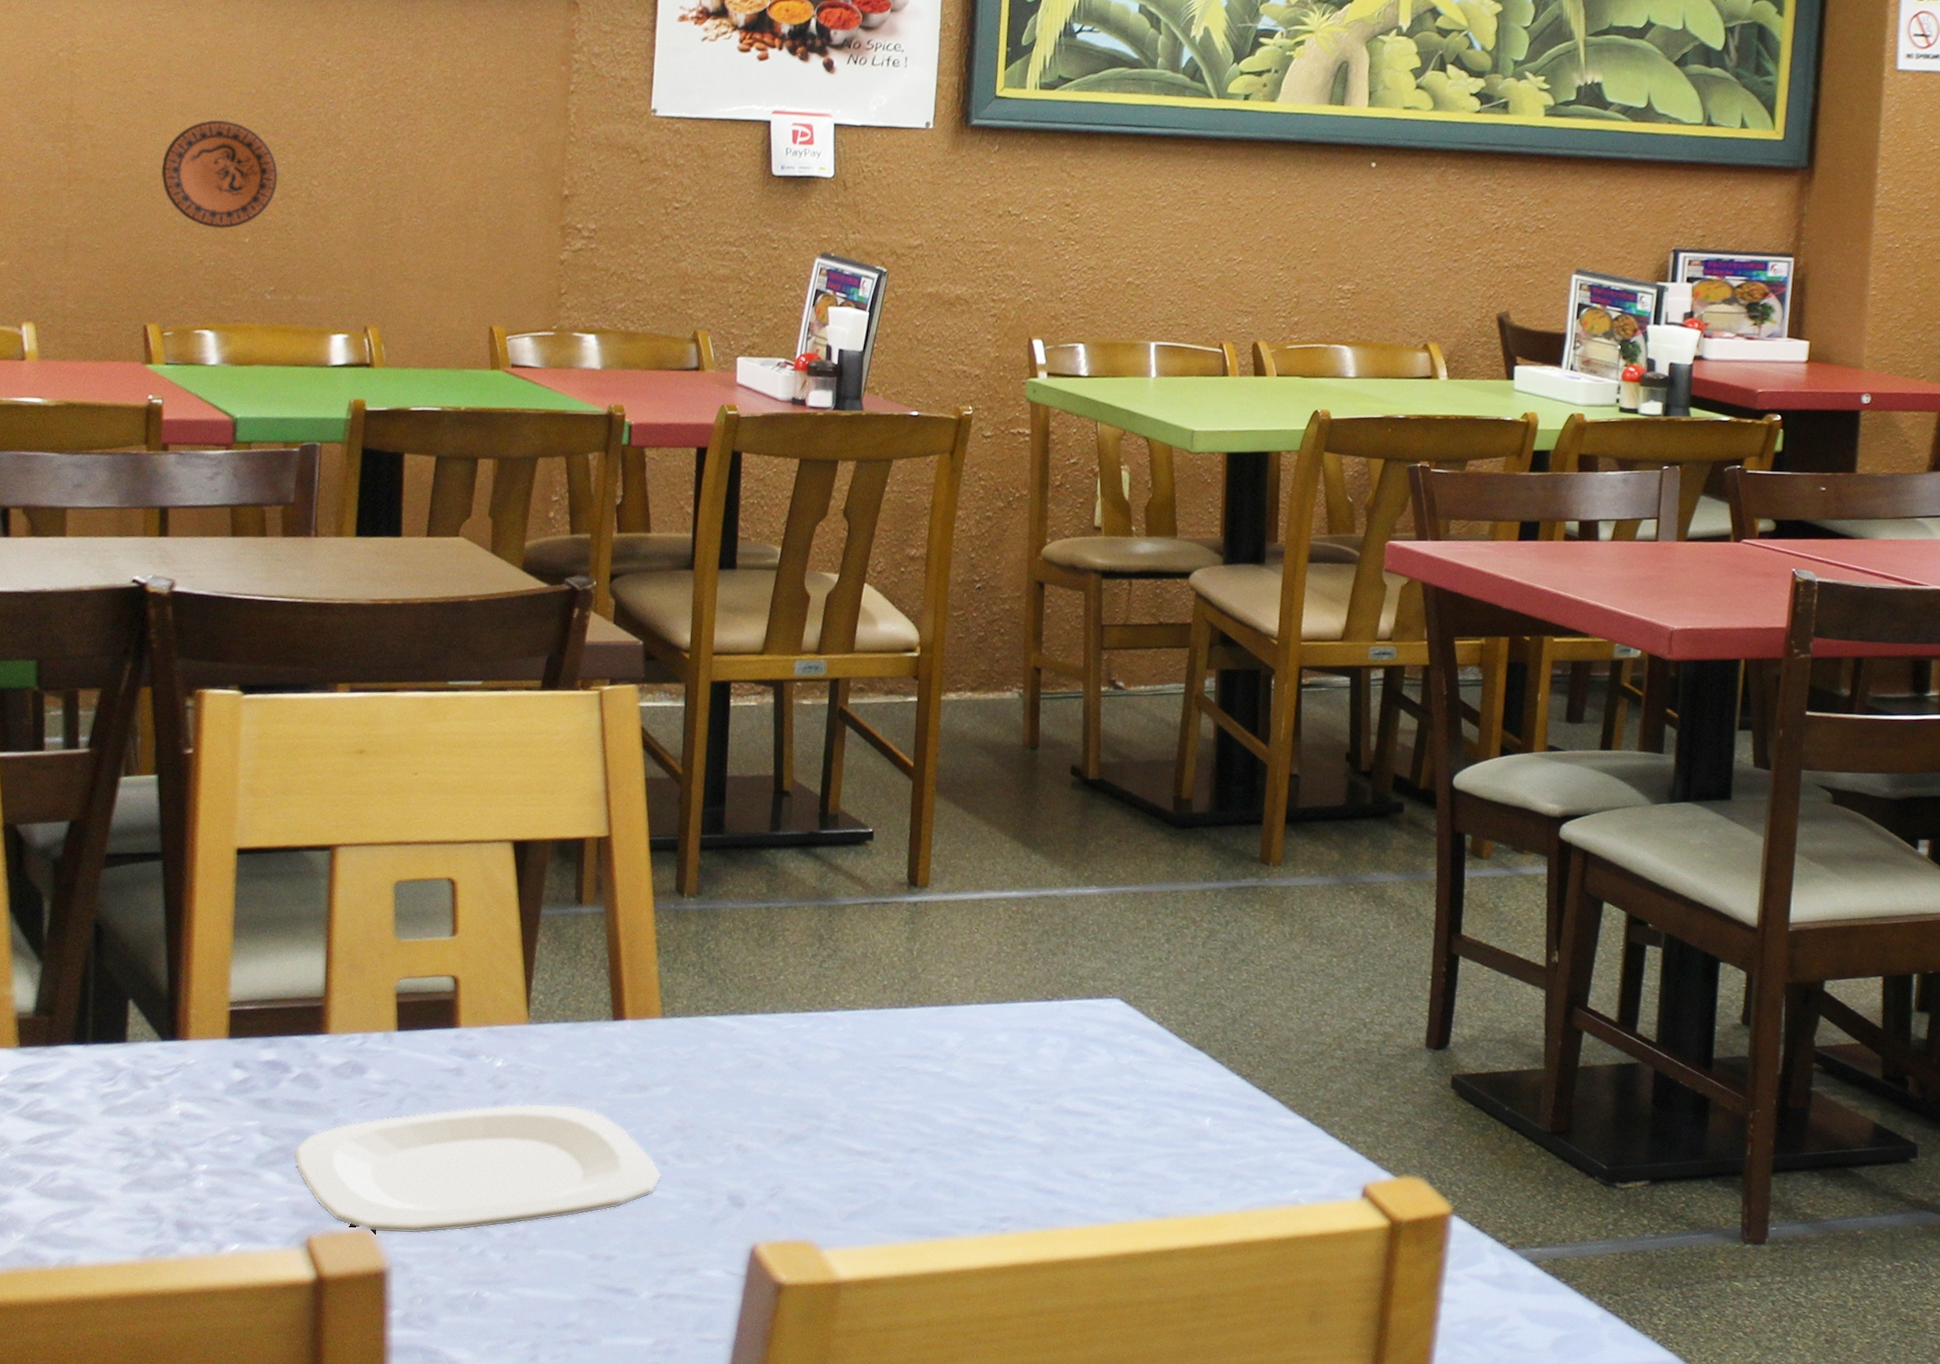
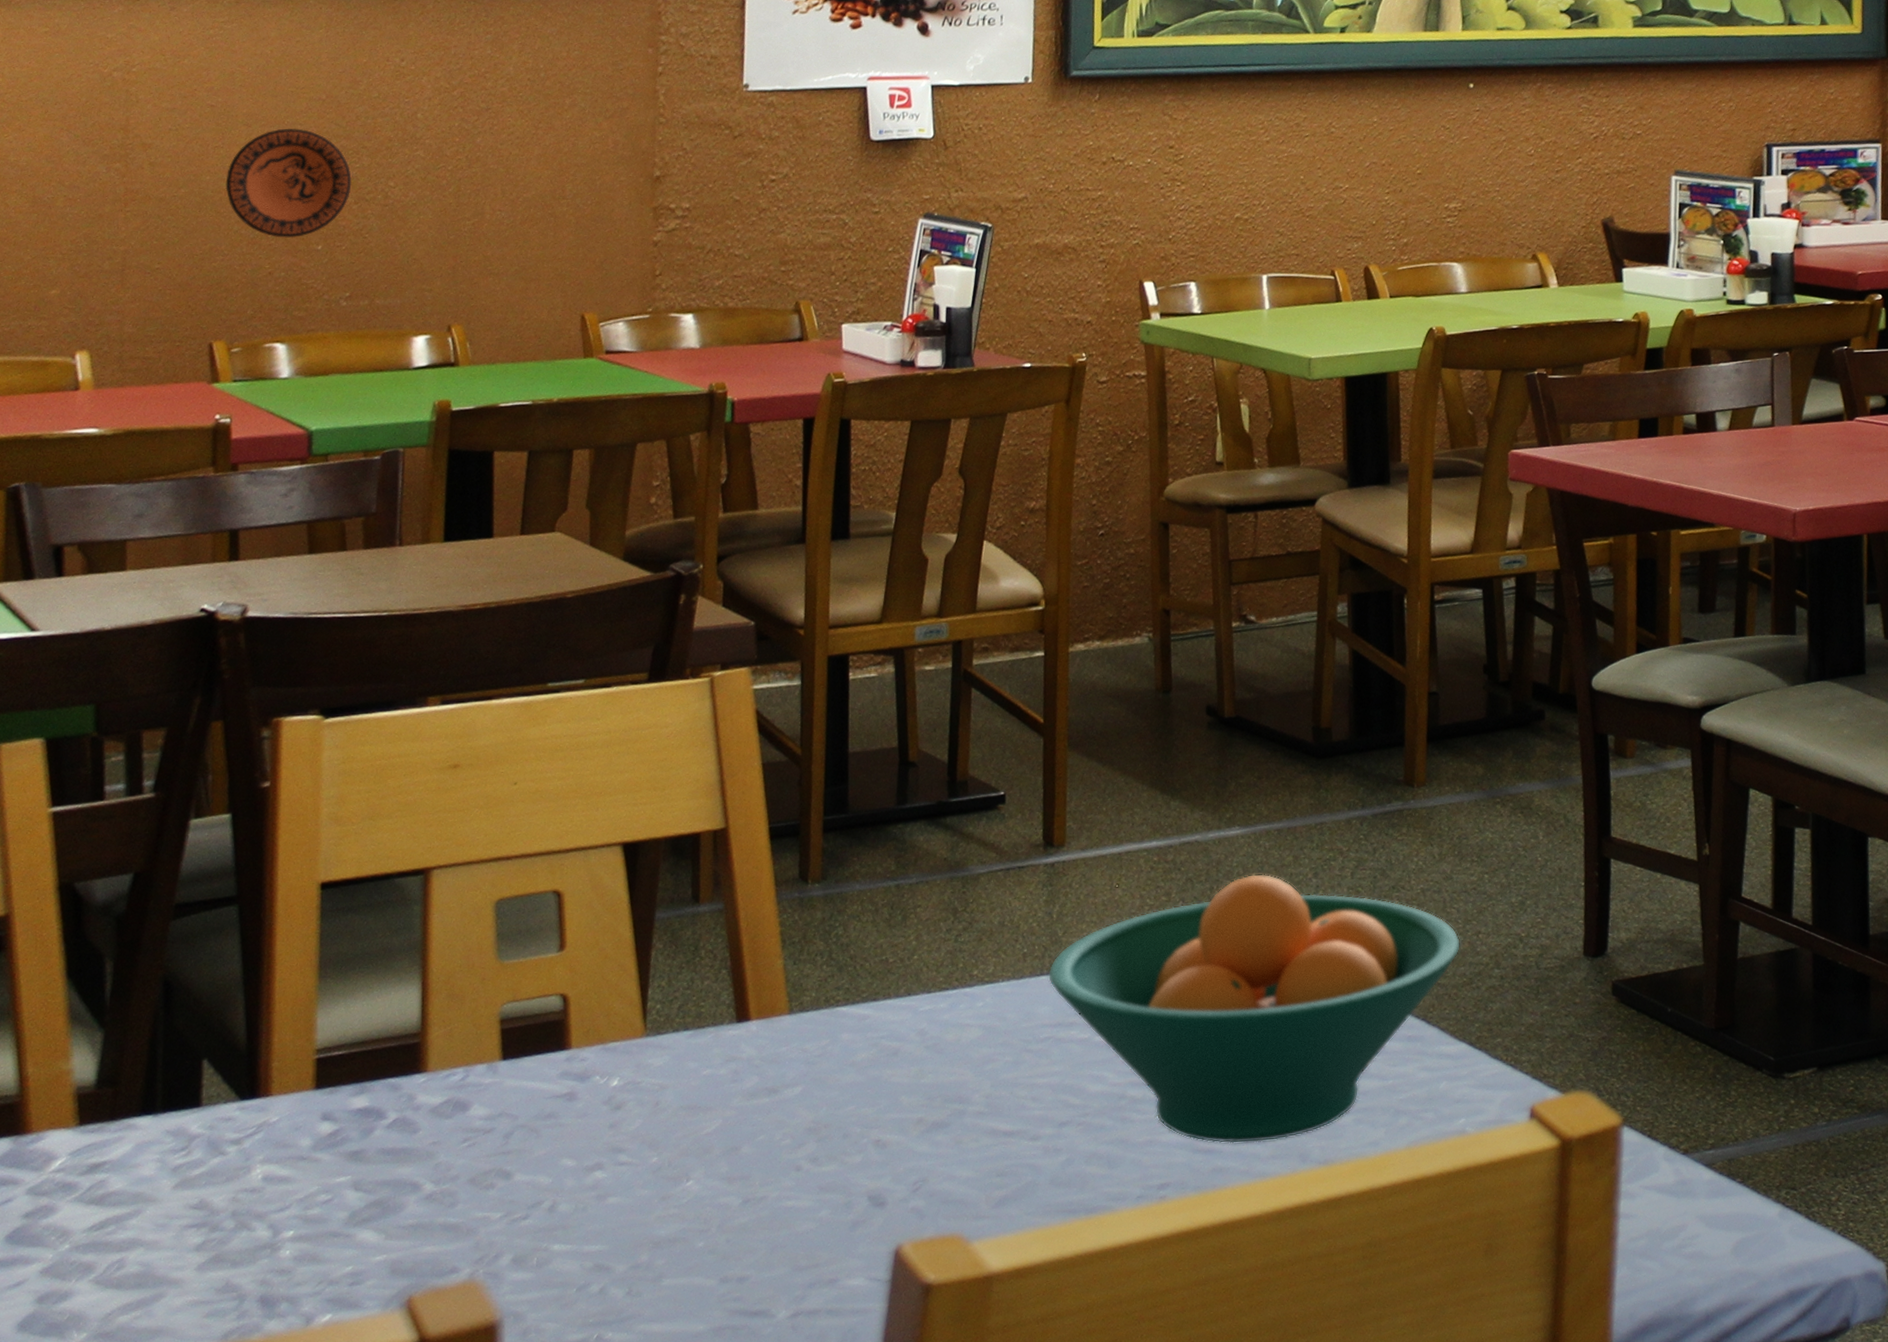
plate: present [294,1102,662,1234] -> none [391,1117,796,1283]
fruit bowl: none [905,933,1306,1190] -> present [1047,873,1461,1144]

